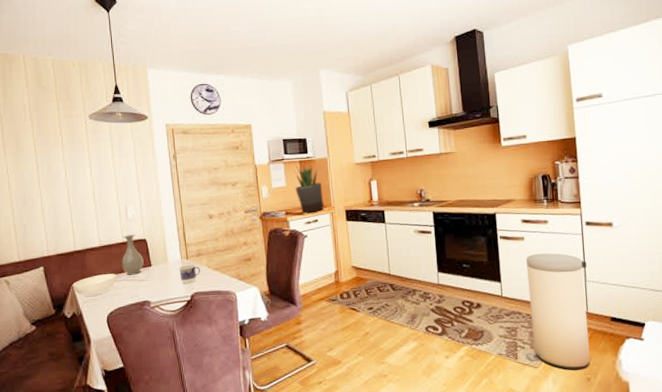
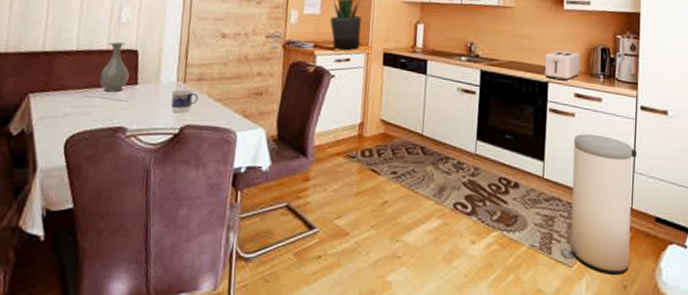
bowl: present [73,274,116,297] -> none [29,85,90,113]
toaster: none [489,183,524,211] -> present [543,50,581,81]

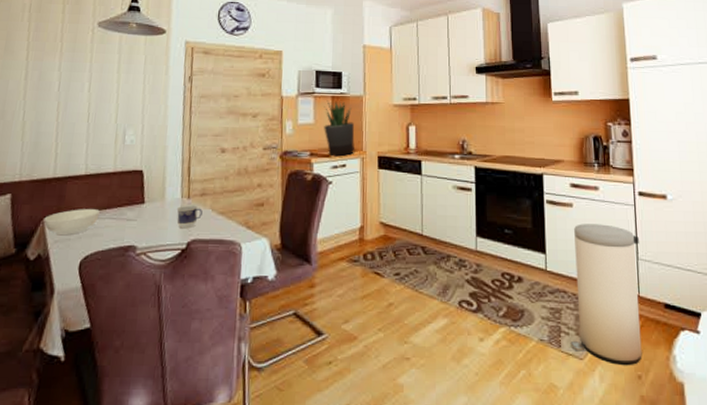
bowl: none [29,85,90,113] -> present [44,209,100,236]
vase: present [98,41,129,93] -> none [107,163,136,213]
toaster: present [543,50,581,81] -> none [536,142,574,172]

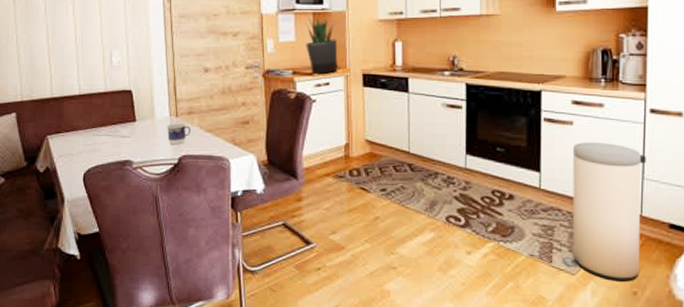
bowl: present [44,209,100,236] -> none [47,126,96,151]

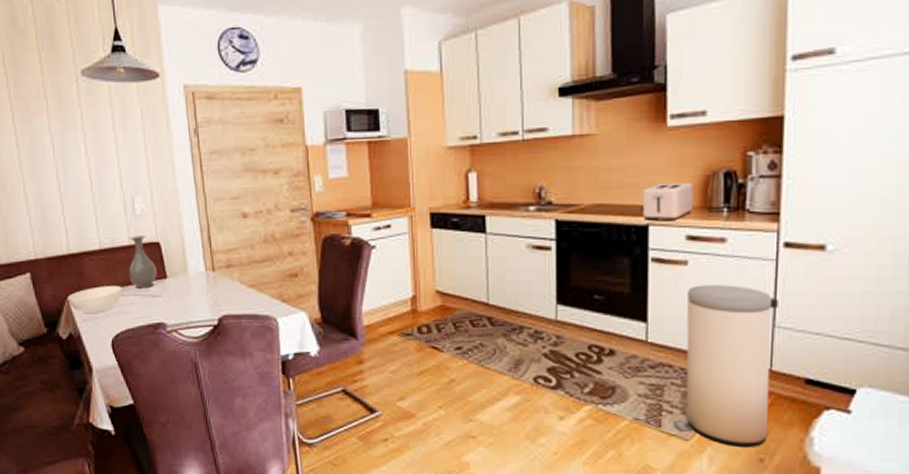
bowl: none [47,126,96,151] -> present [68,286,122,314]
vase: none [102,84,127,130] -> present [128,235,157,289]
cup: present [166,123,191,145] -> none [202,278,231,304]
planter: present [305,17,339,75] -> none [359,147,402,216]
toaster: none [535,56,578,88] -> present [640,182,694,221]

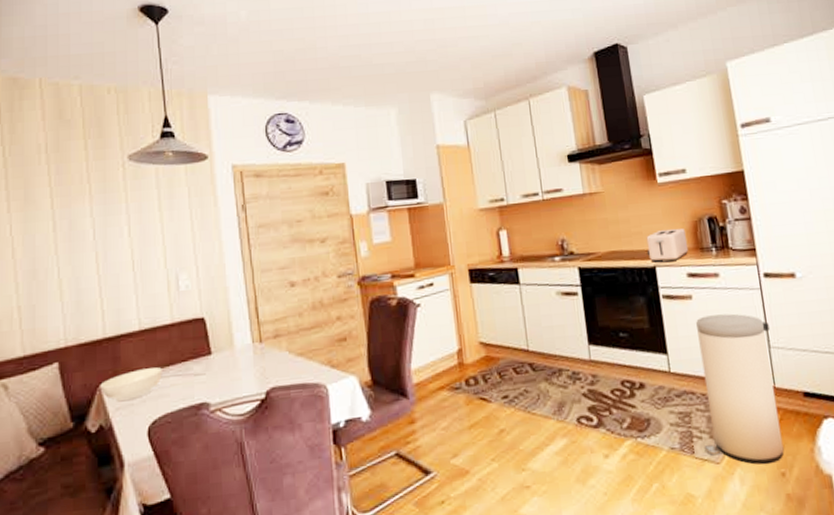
vase: present [128,235,157,289] -> none [169,312,201,369]

